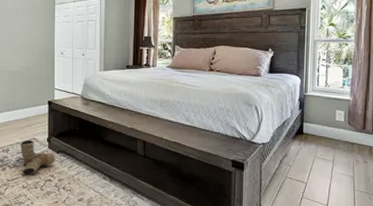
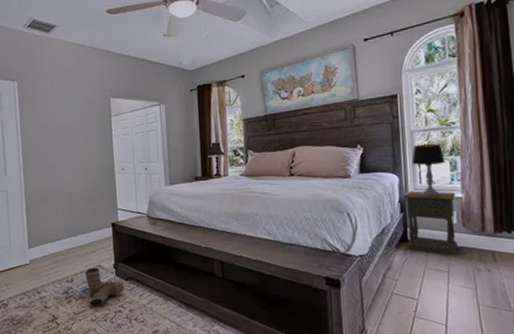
nightstand: none [302,91,345,149] -> present [404,190,458,256]
table lamp: none [312,52,340,97] -> present [411,143,445,197]

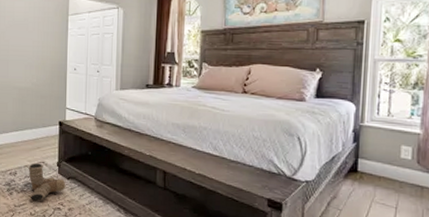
nightstand: present [404,190,458,256] -> none [356,121,414,193]
table lamp: present [411,143,445,197] -> none [371,74,407,130]

